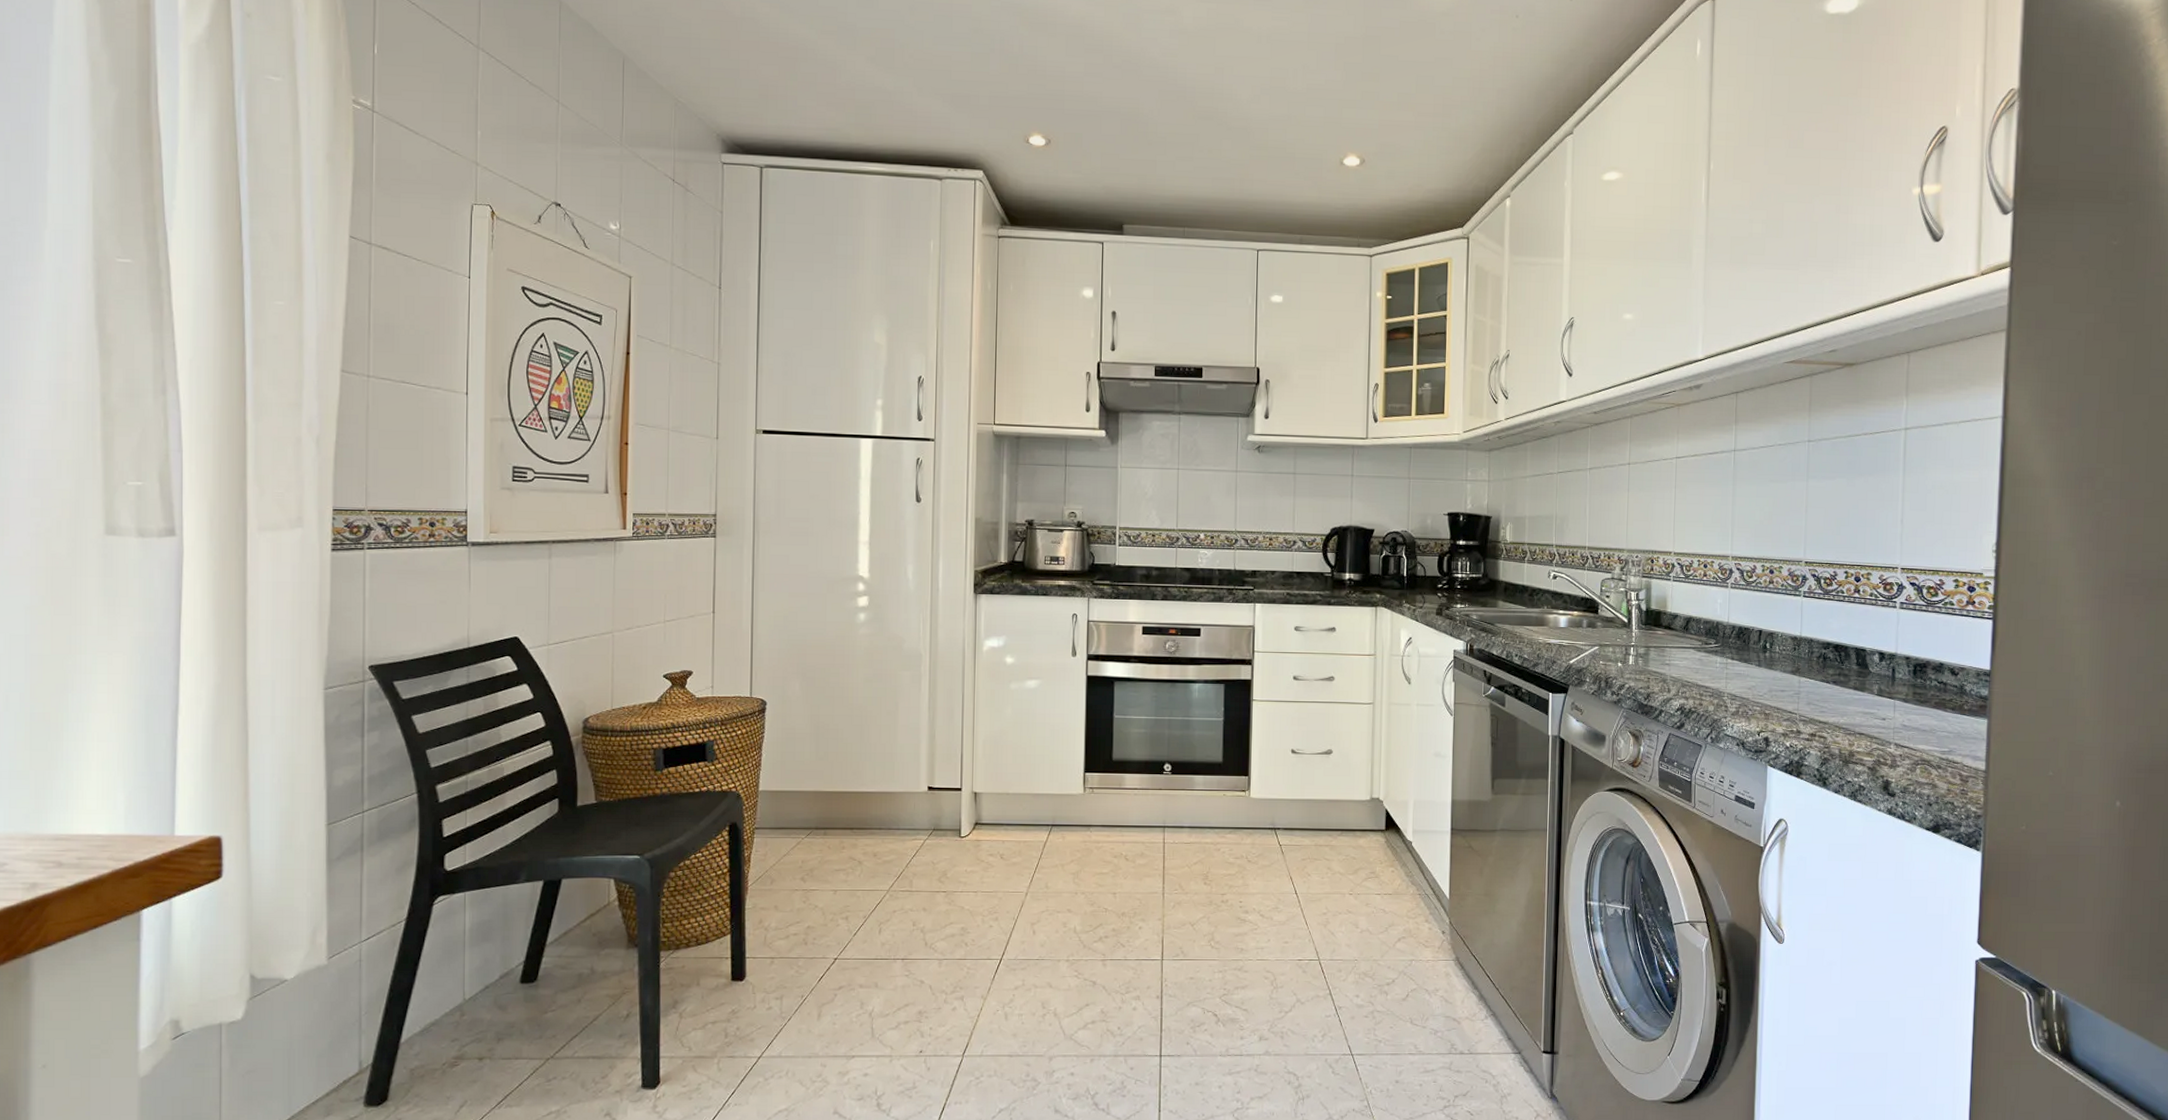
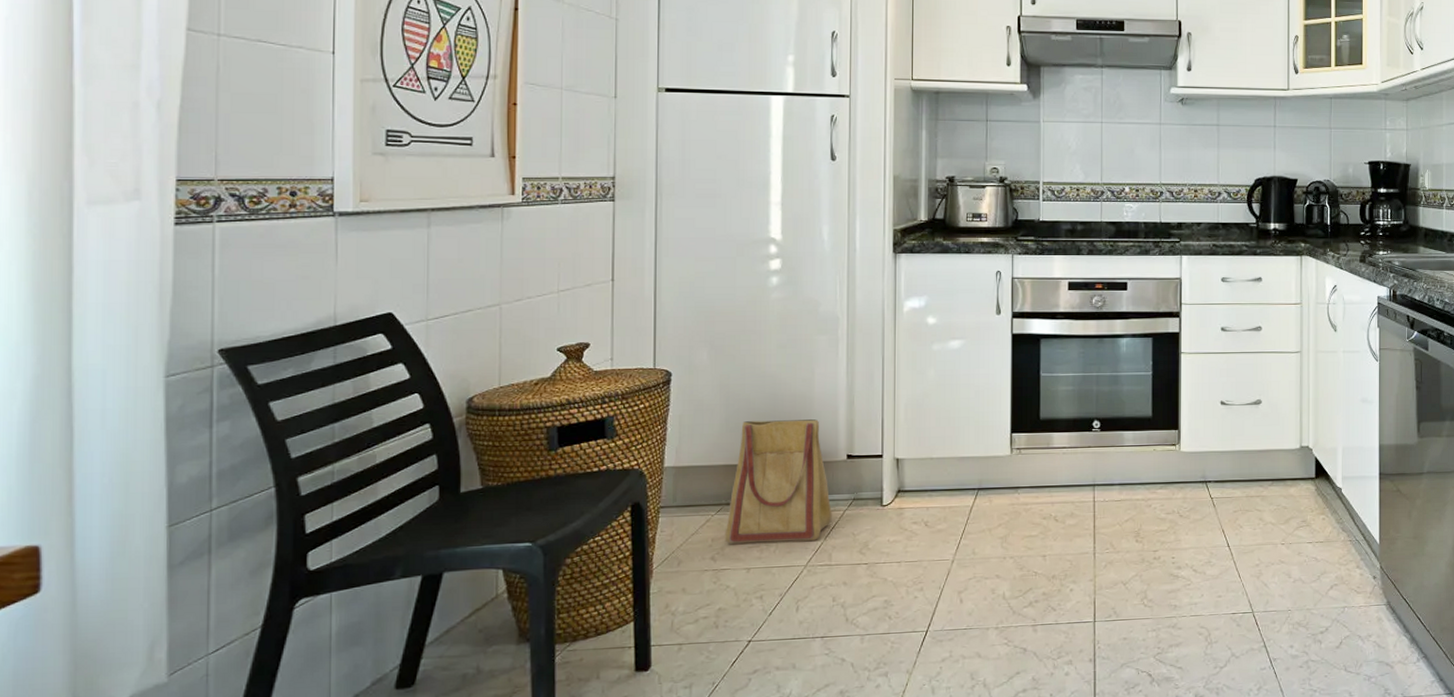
shopping bag: none [814,751,914,867] -> present [724,419,833,544]

